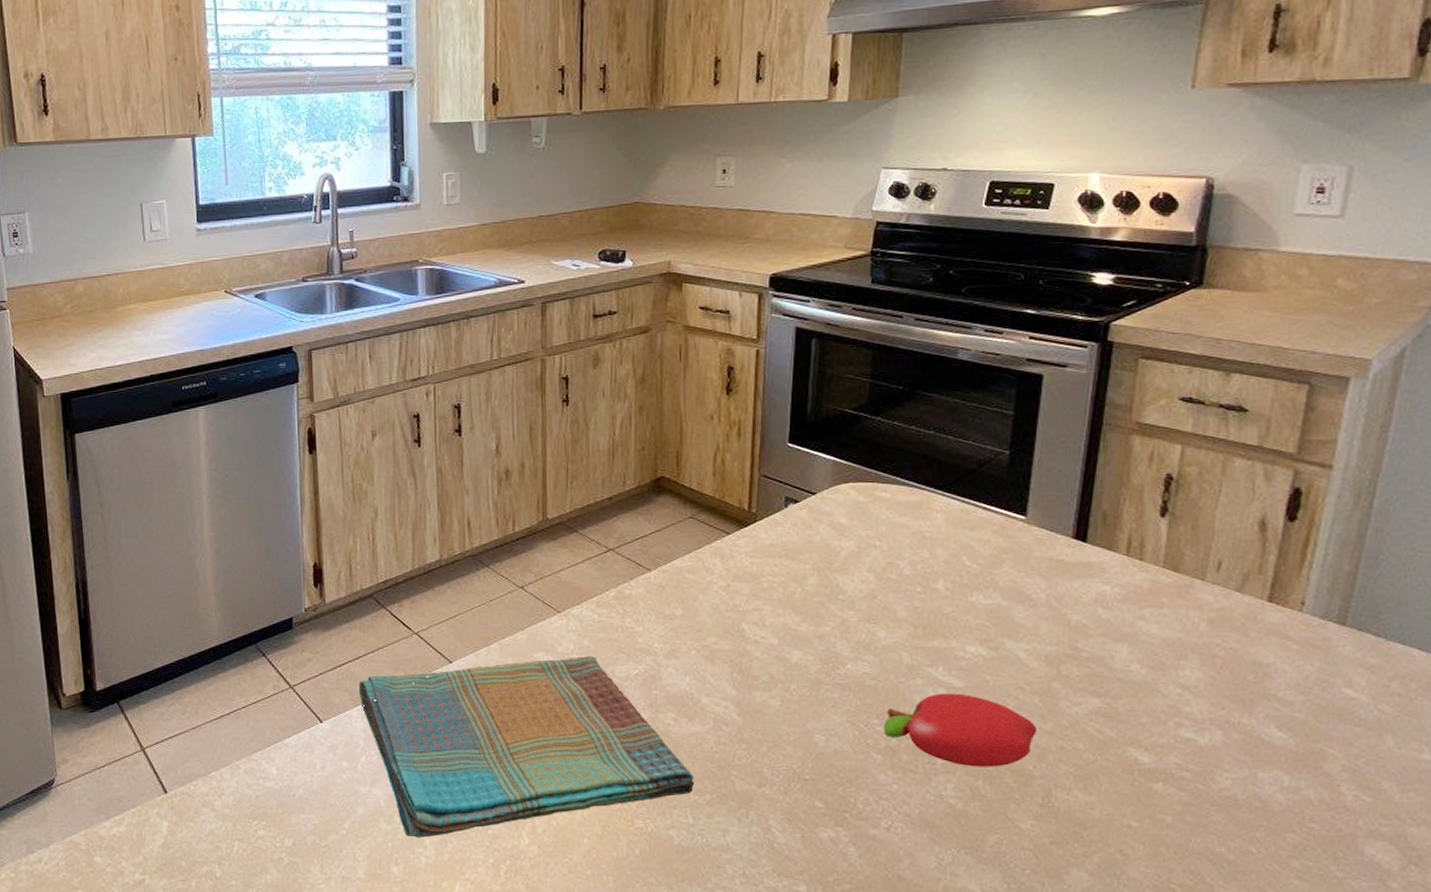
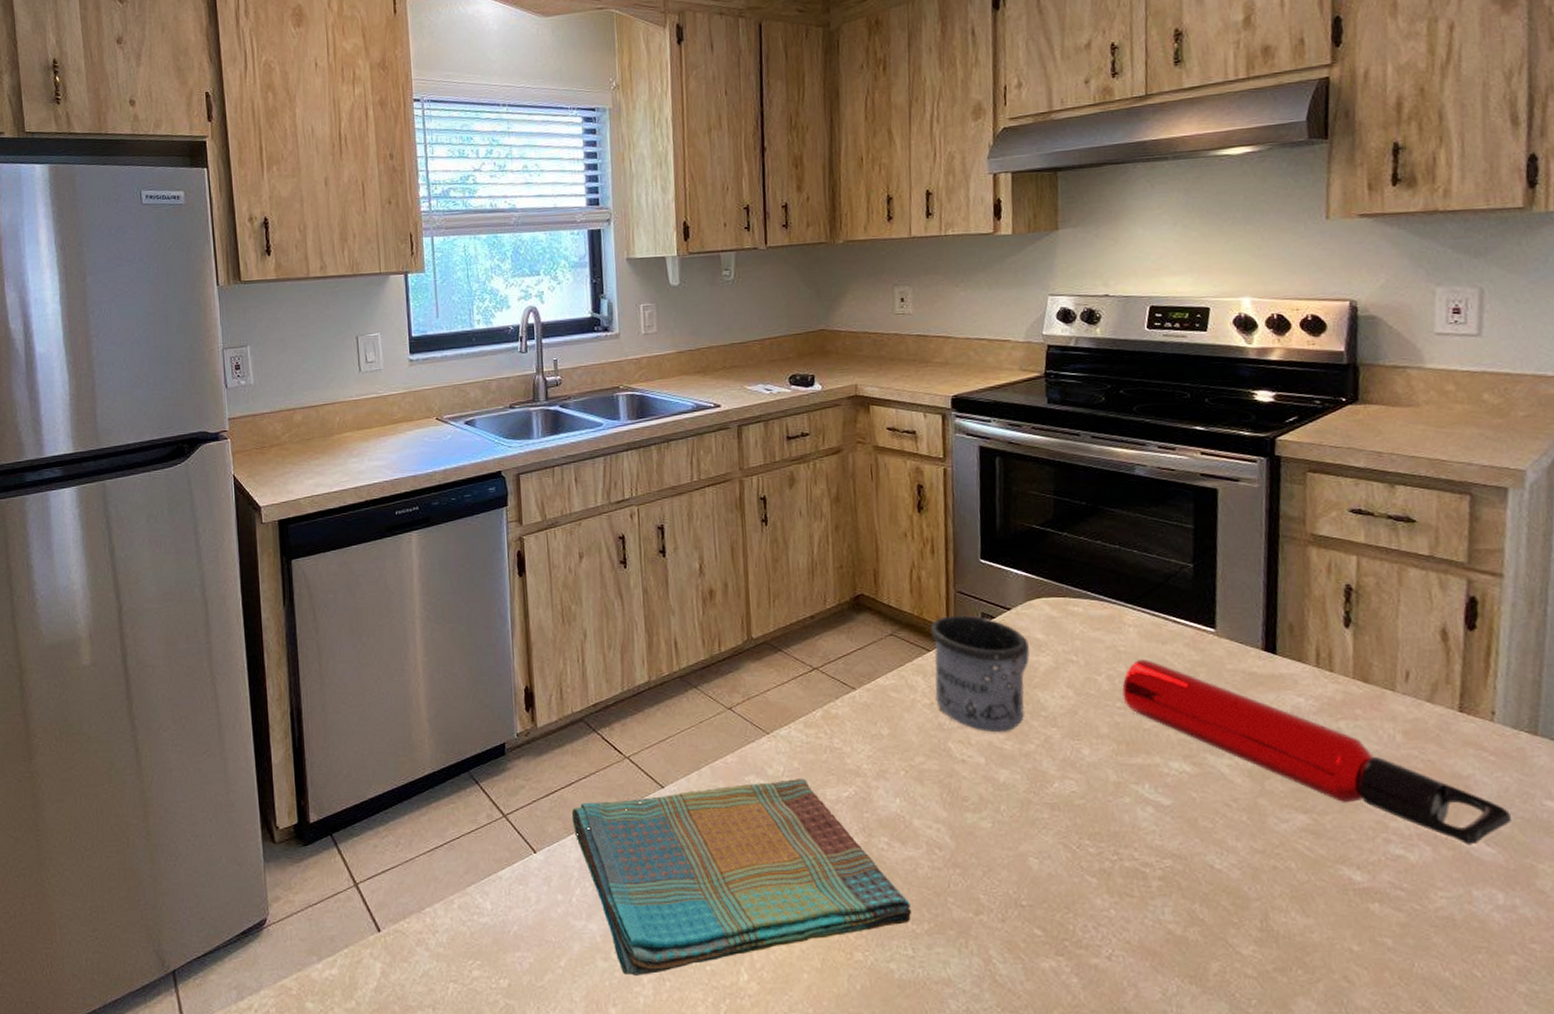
mug: none [731,499,833,615] -> present [930,615,1030,733]
fruit: present [883,693,1037,767] -> none [1095,812,1248,890]
water bottle: none [924,544,1308,730] -> present [1122,658,1512,845]

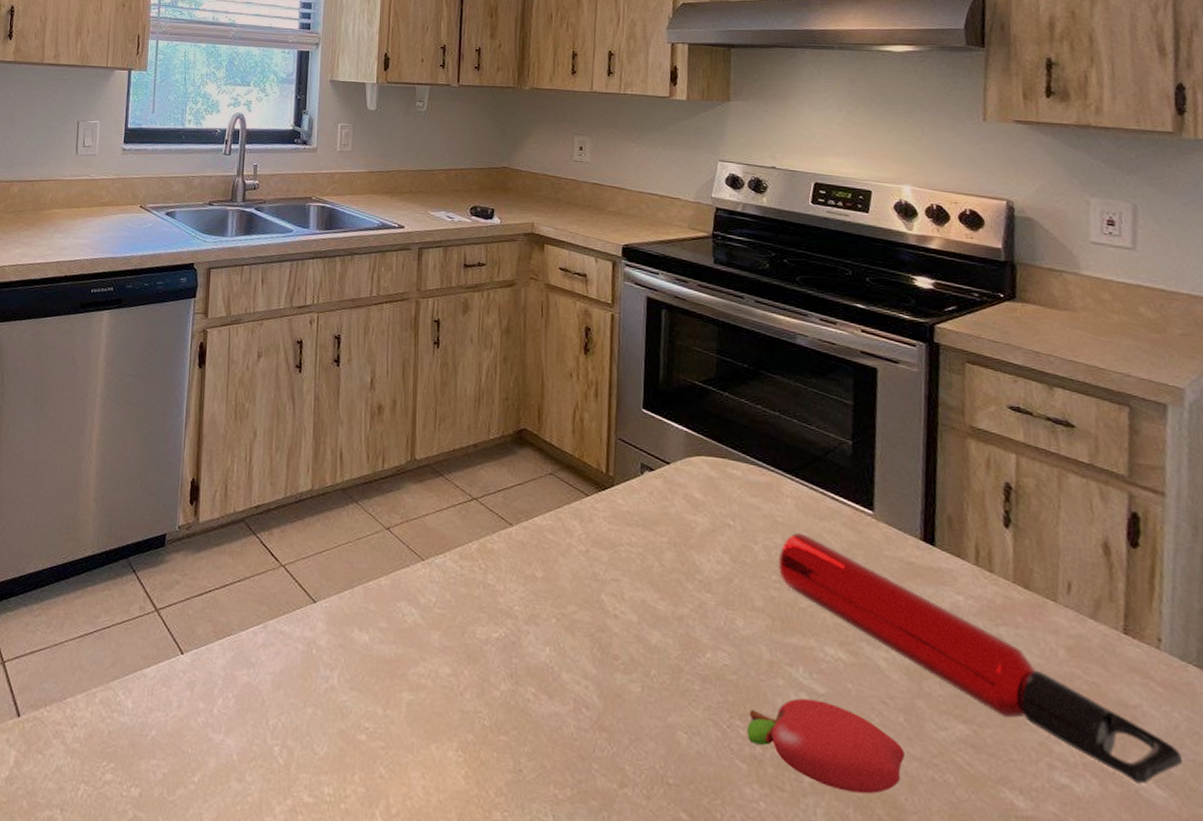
dish towel: present [571,779,912,976] -> none [222,607,555,805]
mug: present [930,615,1030,733] -> none [590,462,688,592]
fruit: none [1095,812,1248,890] -> present [747,698,905,794]

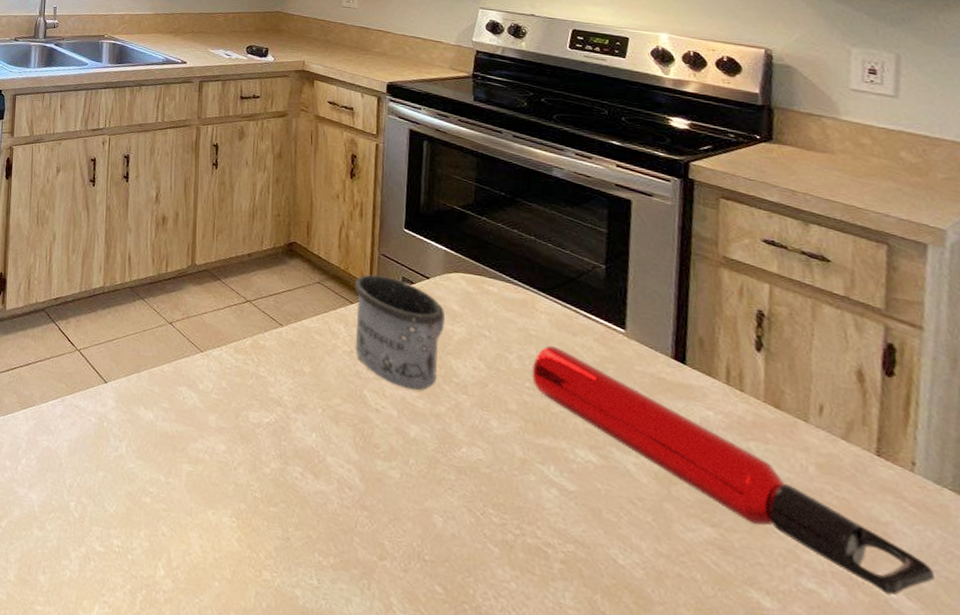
mug: none [590,462,688,592] -> present [354,274,446,391]
fruit: present [747,698,905,794] -> none [499,493,652,584]

